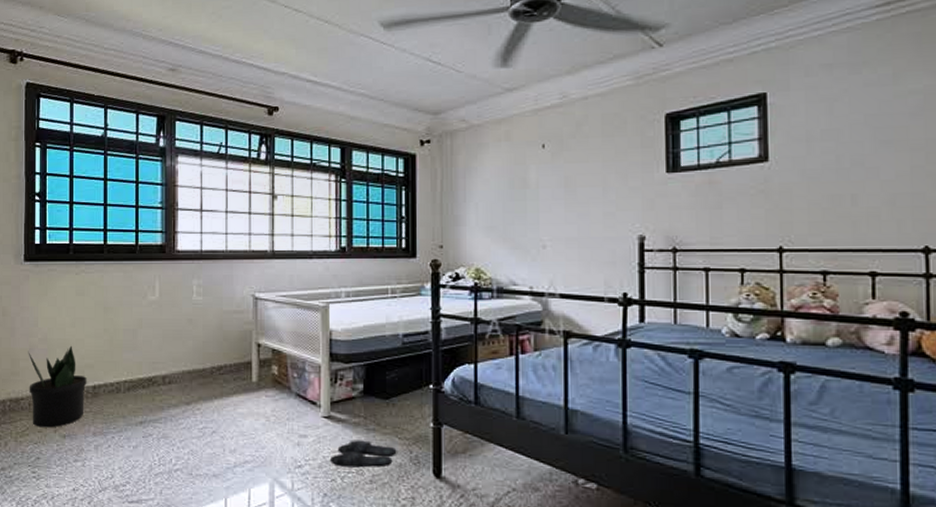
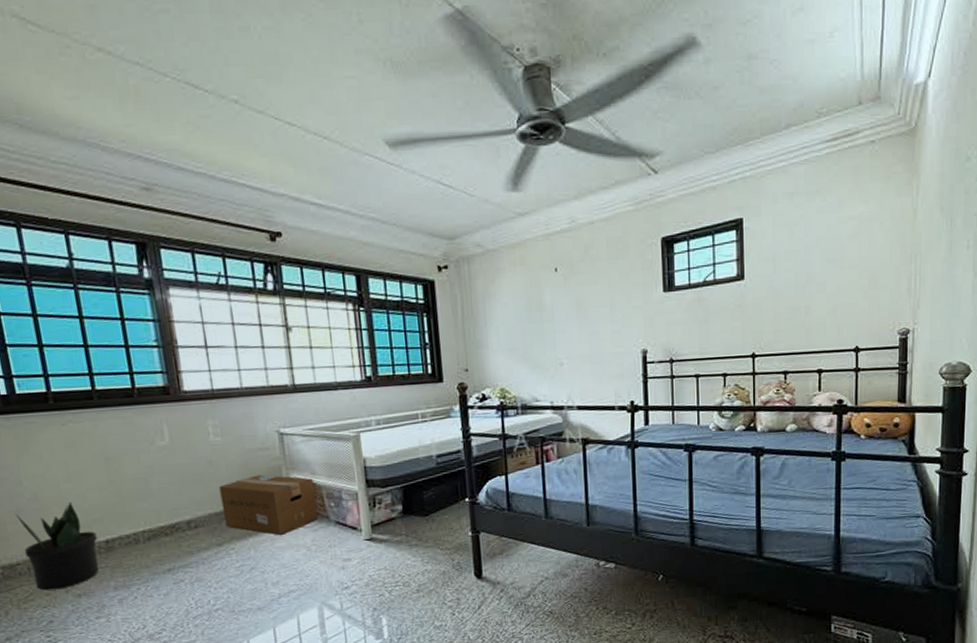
box: none [195,337,281,401] -> present [219,474,319,535]
slippers: present [330,440,397,467] -> none [376,555,440,582]

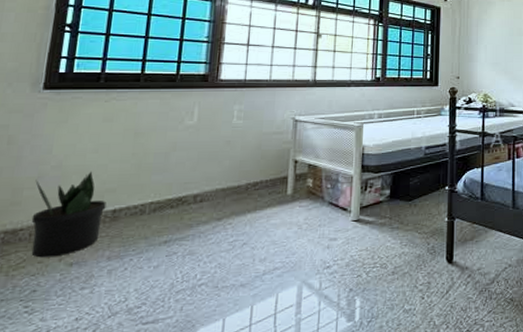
box: present [219,474,319,535] -> none [228,156,316,212]

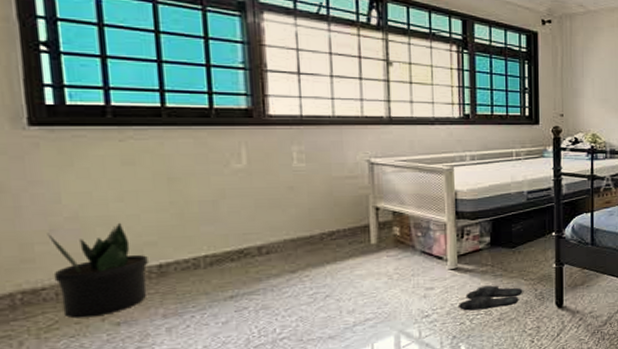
slippers: none [357,237,417,263] -> present [459,285,523,311]

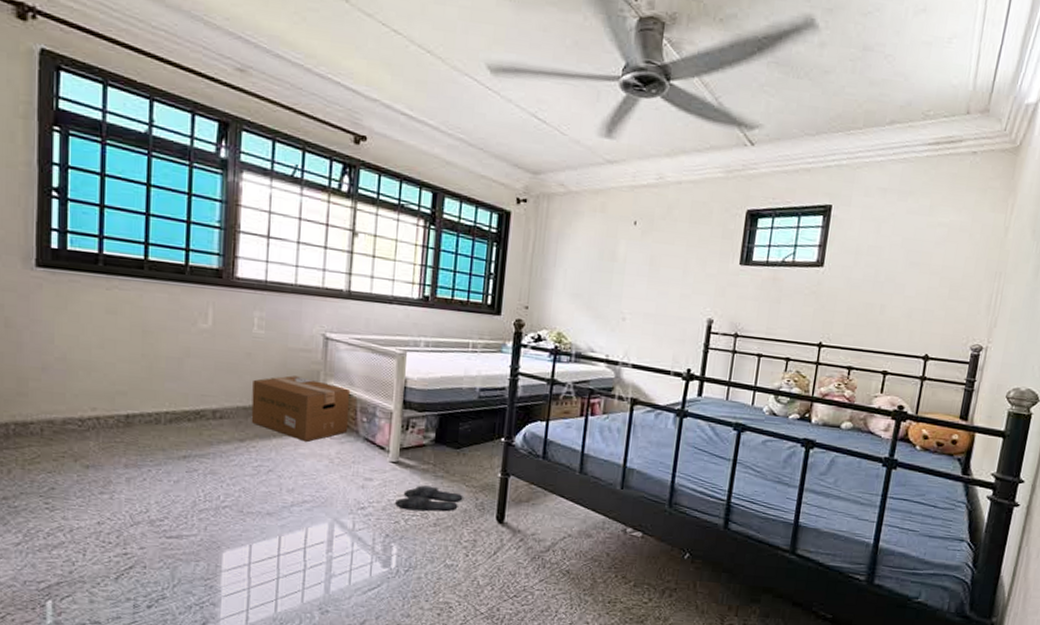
planter: present [47,222,149,319] -> none [40,368,118,457]
box: none [298,202,404,263] -> present [251,375,349,442]

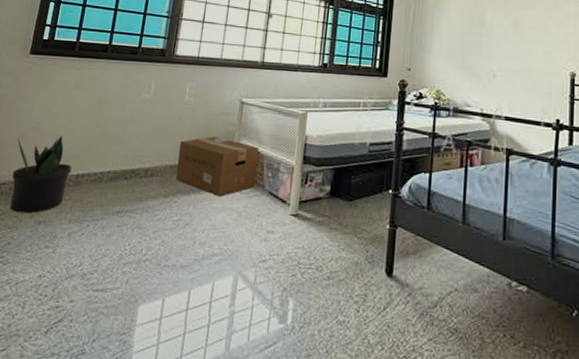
planter: none [40,368,118,457] -> present [9,135,72,213]
slippers: present [395,485,463,511] -> none [293,237,355,264]

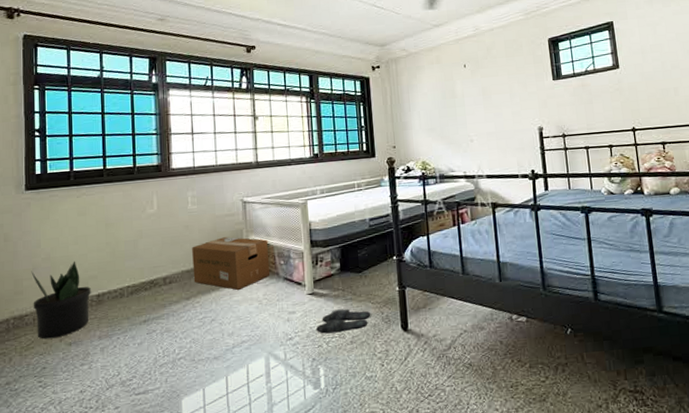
slippers: none [293,237,355,264] -> present [316,308,371,334]

